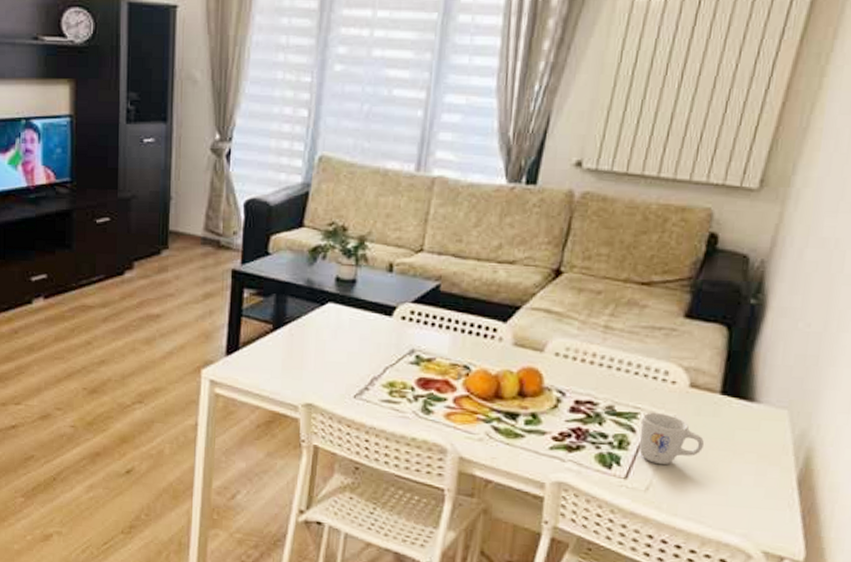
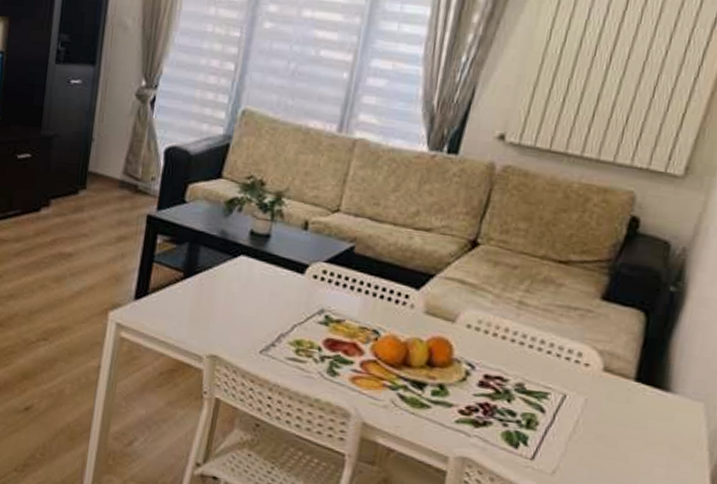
mug: present [639,412,705,465] -> none [548,393,616,449]

